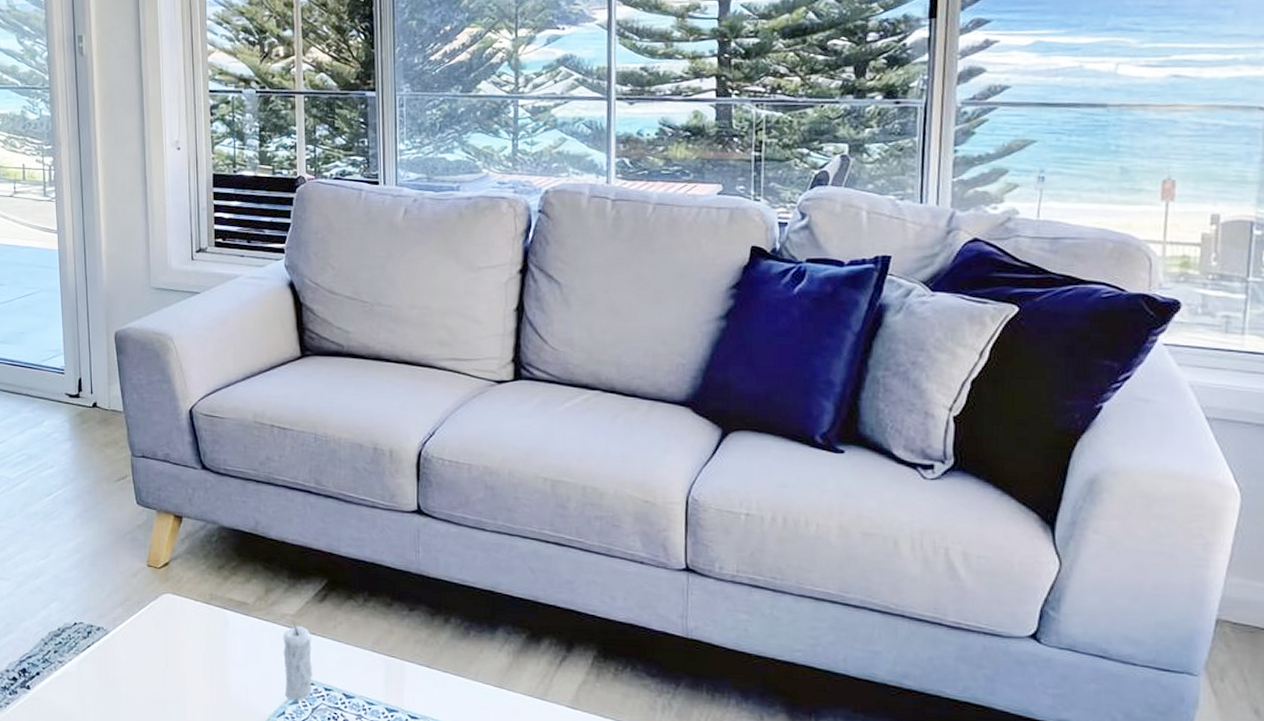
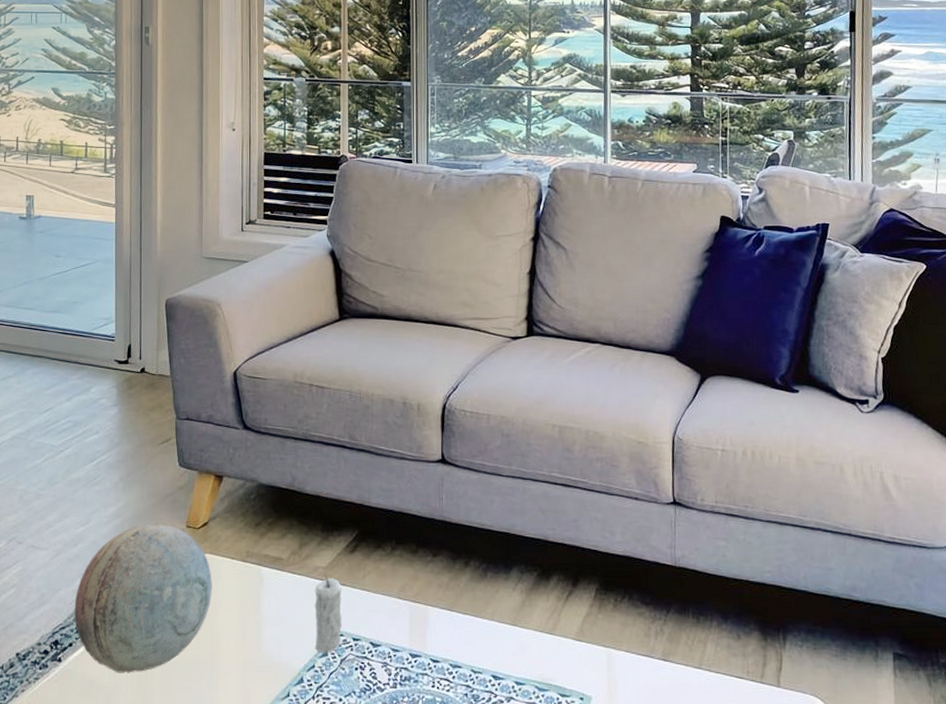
decorative orb: none [39,561,176,705] -> present [74,524,212,673]

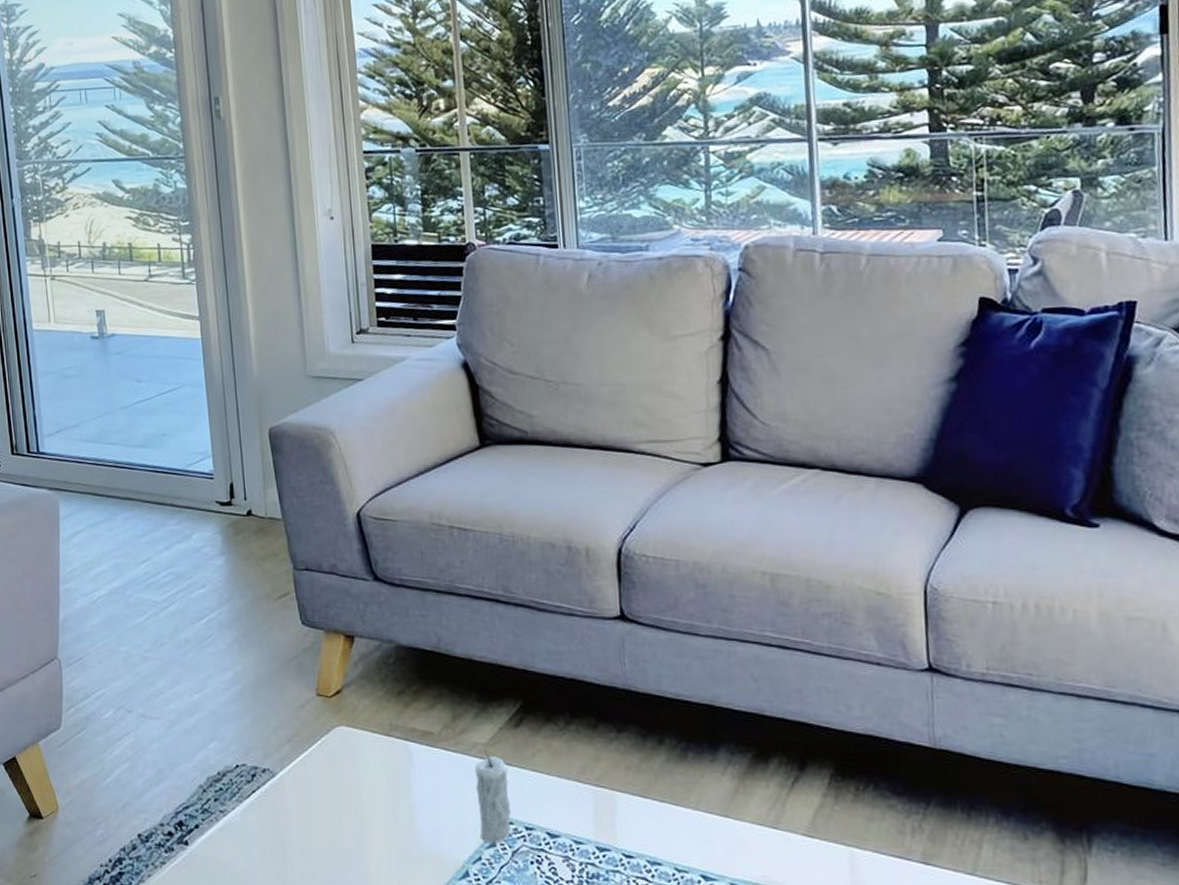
decorative orb: present [74,524,212,673] -> none [196,692,353,860]

